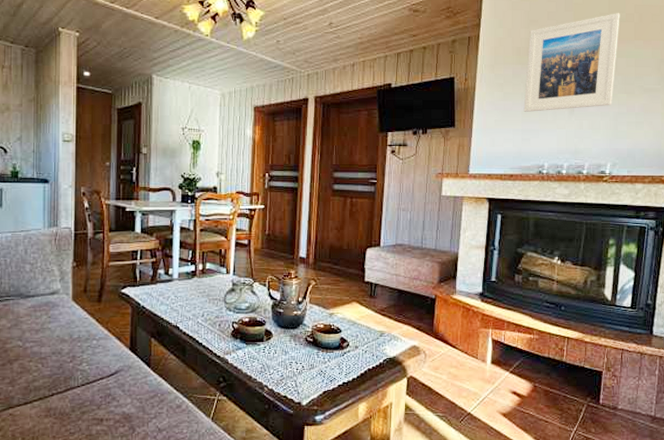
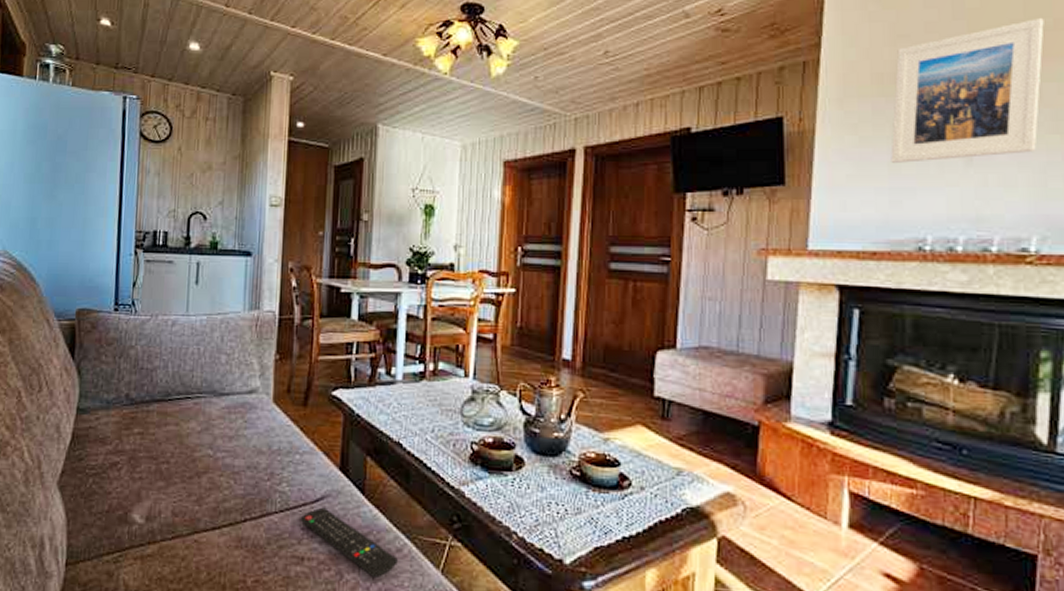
remote control: none [98,379,178,428] -> present [300,507,398,578]

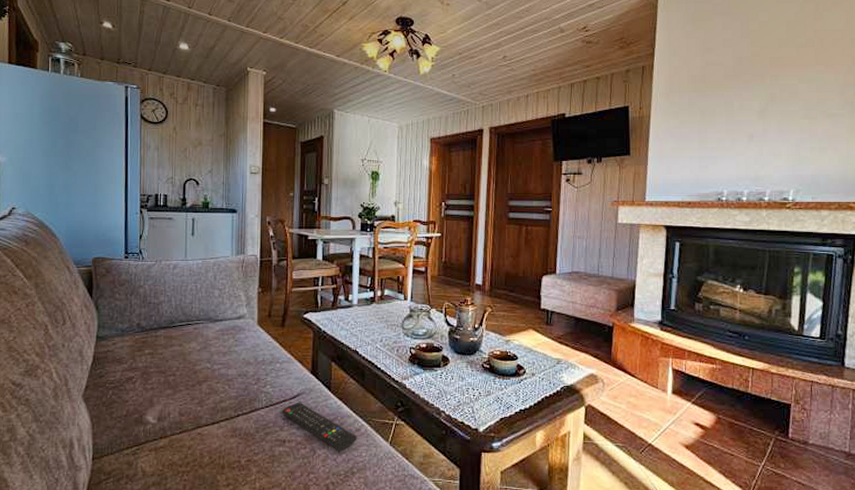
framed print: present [890,18,1044,163] -> none [700,39,800,139]

